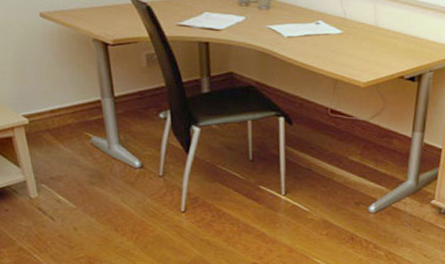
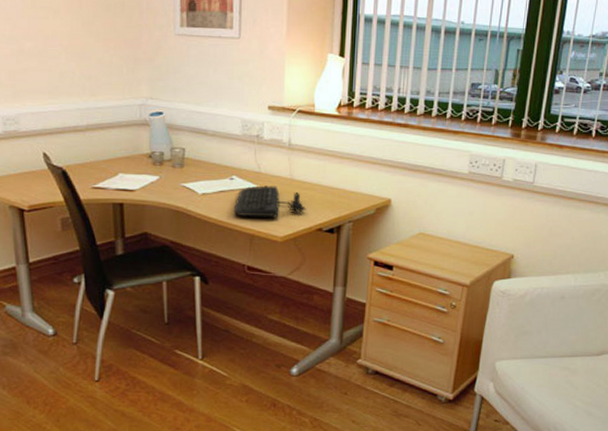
keyboard: none [318,31,390,64] -> present [233,185,307,218]

